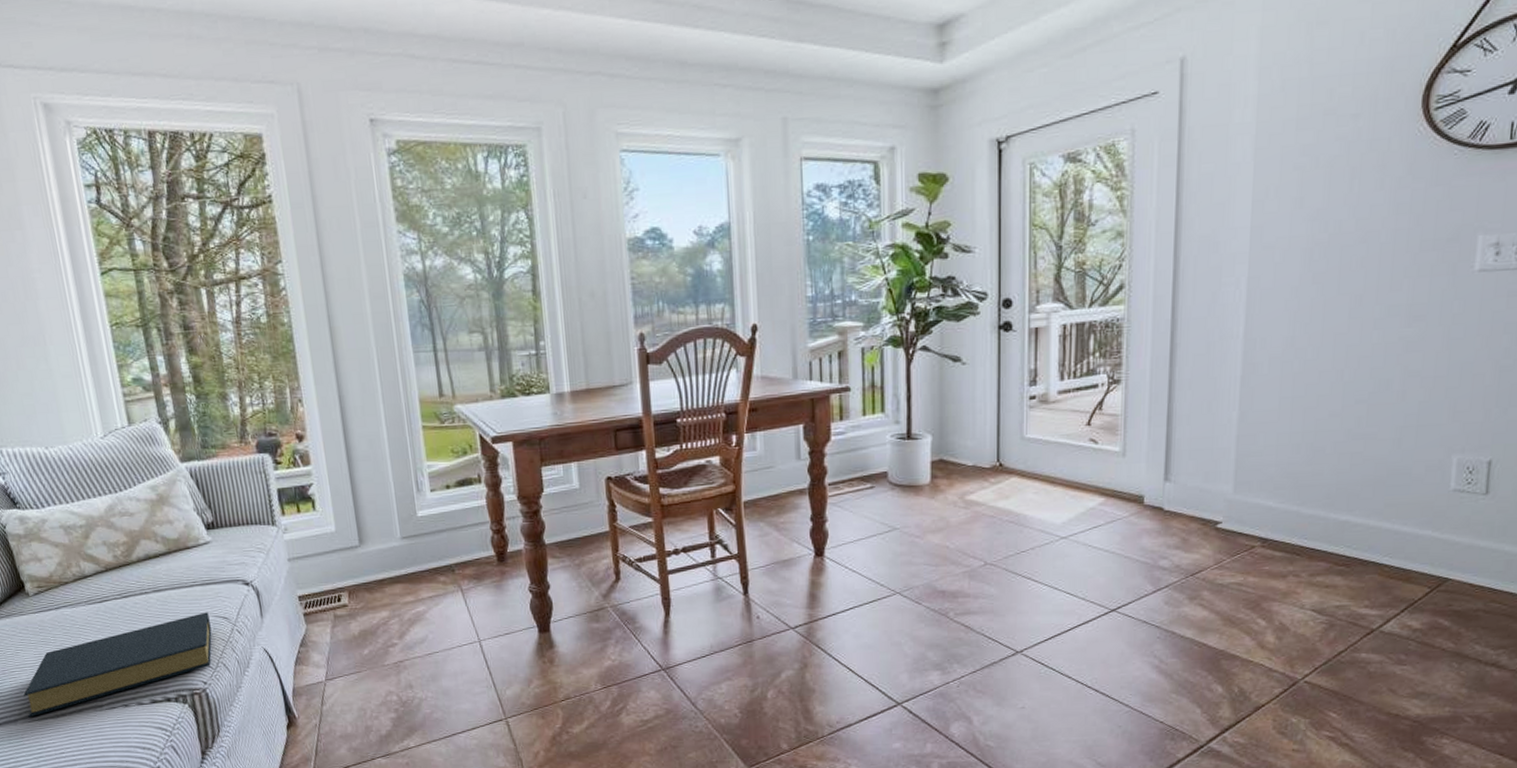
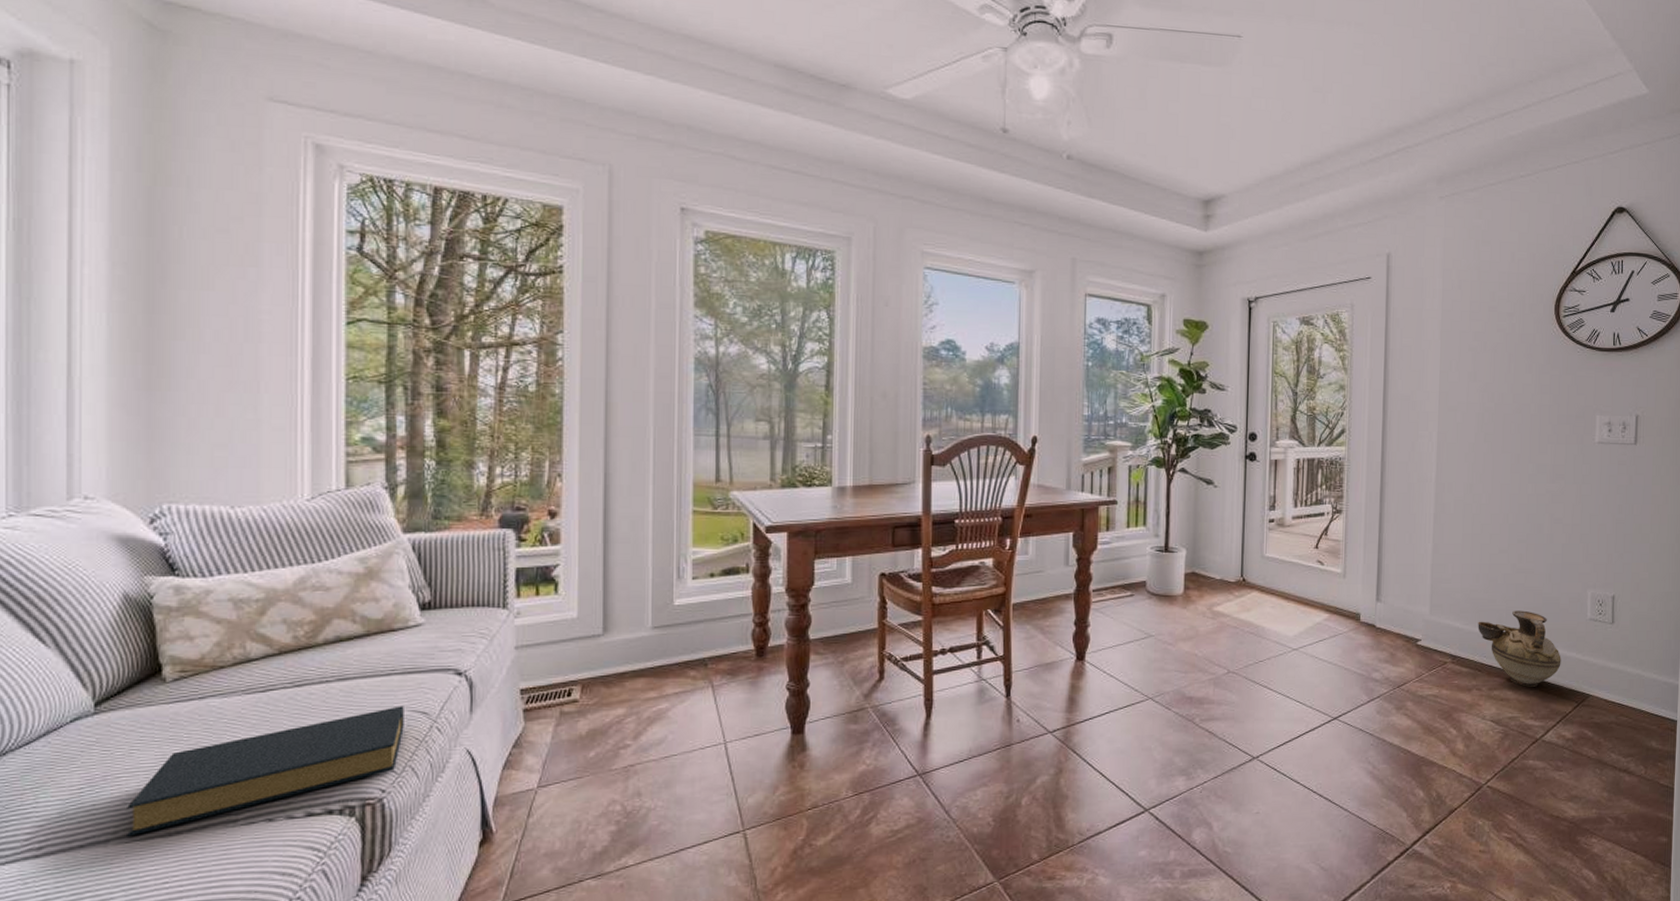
ceramic jug: none [1297,483,1411,572] -> present [1478,610,1561,687]

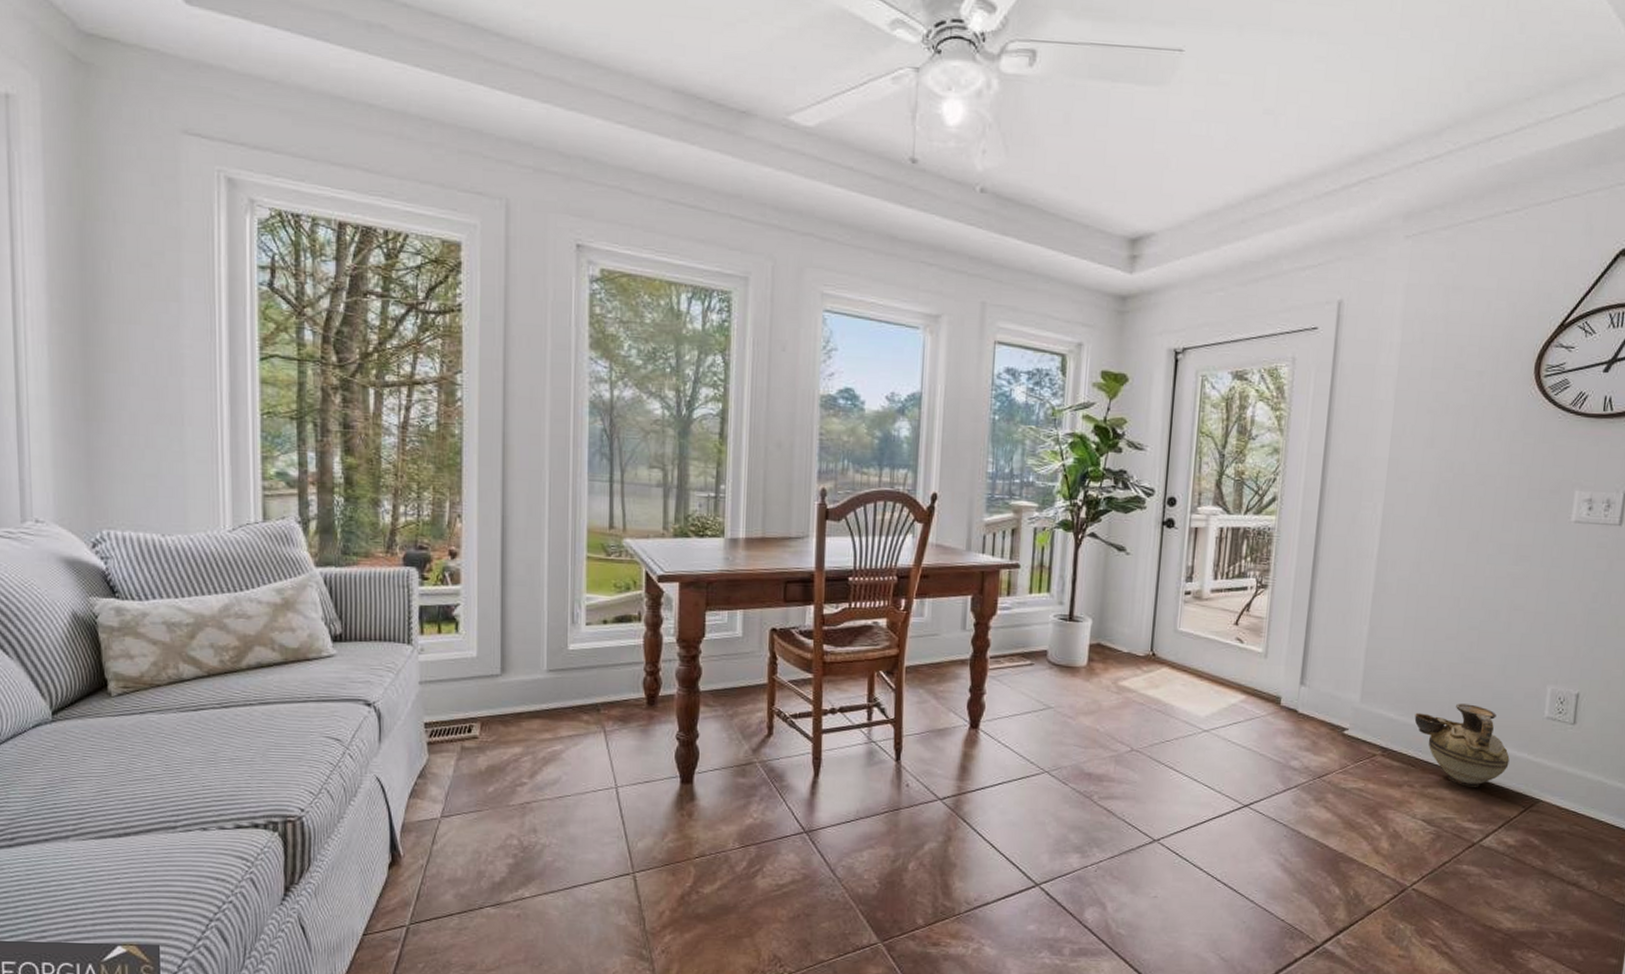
hardback book: present [127,706,404,837] -> none [83,731,320,835]

